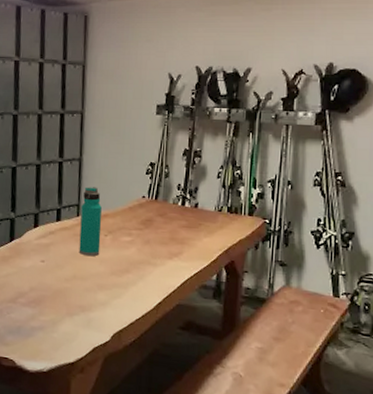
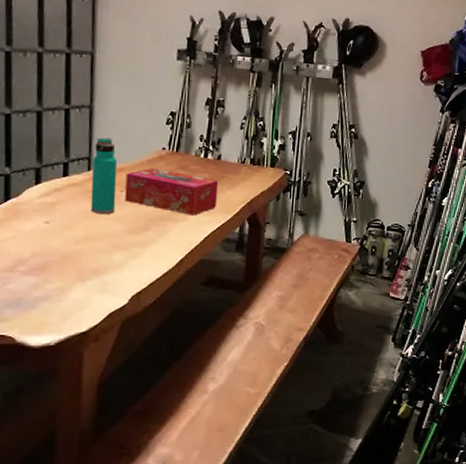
tissue box: none [108,215,196,261] -> present [124,168,219,216]

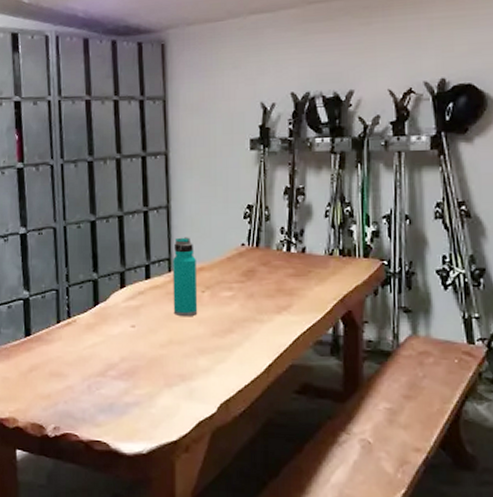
tissue box: present [124,168,219,216] -> none [206,266,305,316]

